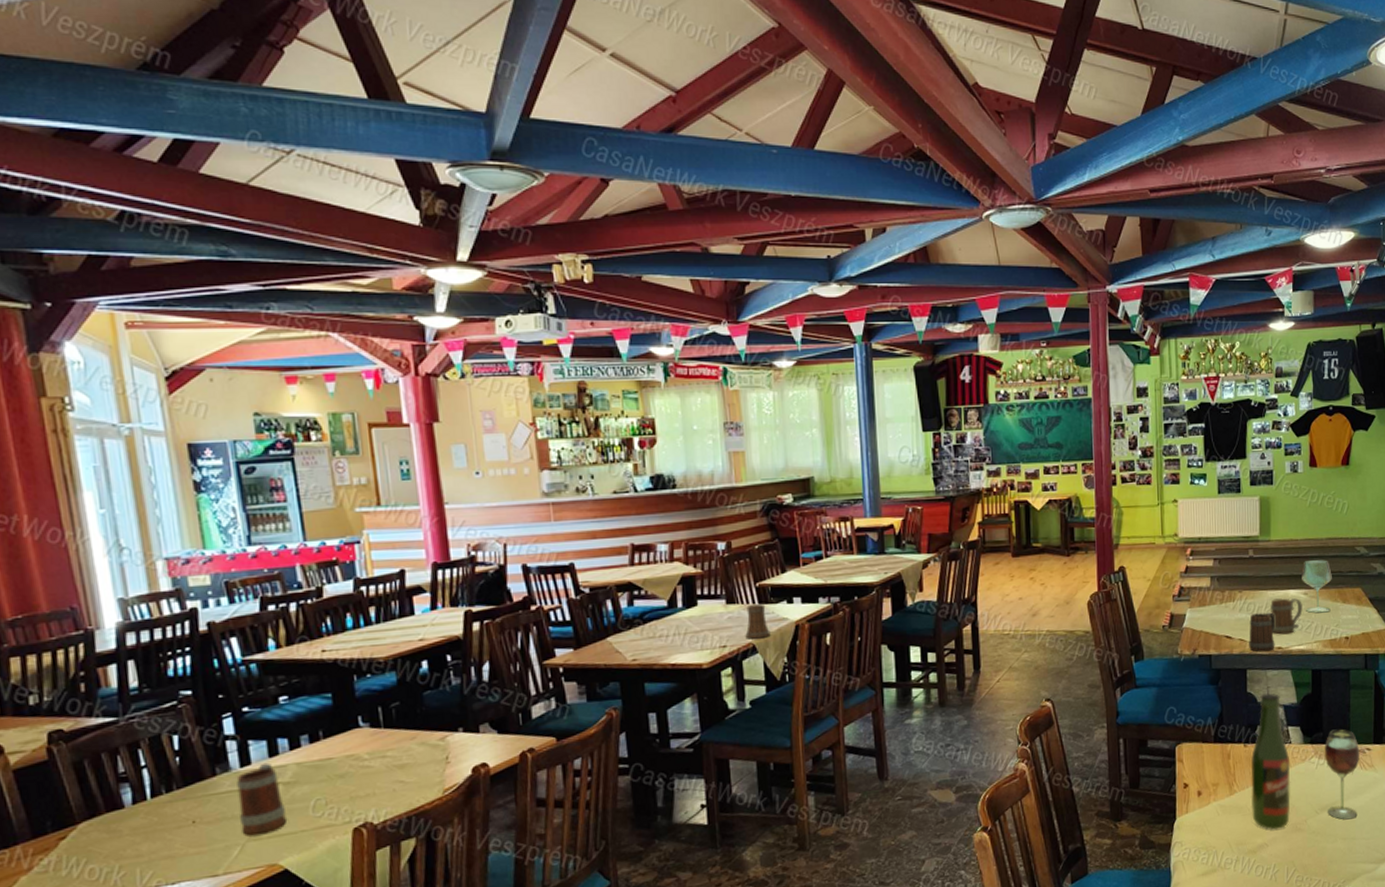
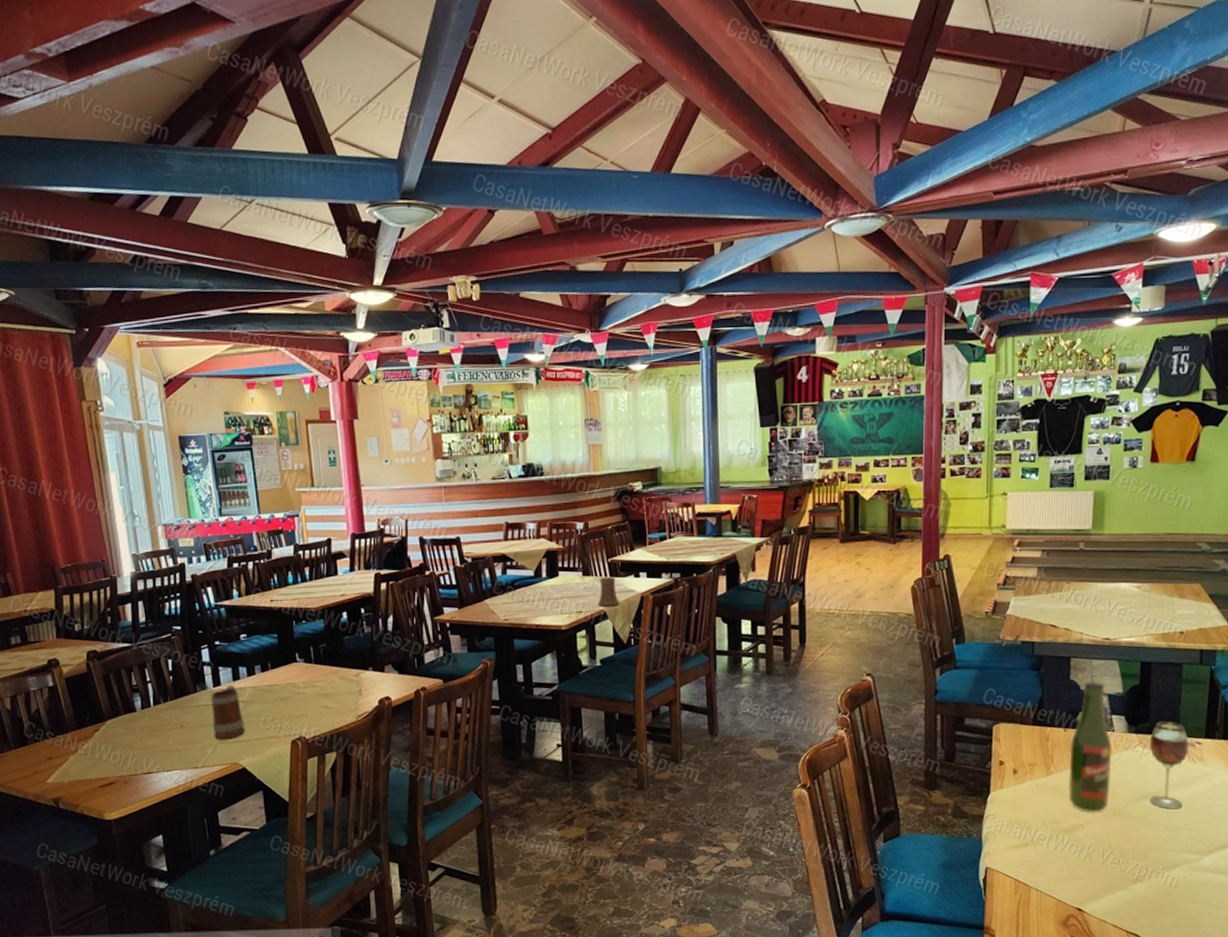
beer mug: present [1249,612,1276,652] -> none [1074,604,1105,642]
beer mug: present [1270,597,1303,635] -> none [1100,590,1134,626]
wine glass: present [1301,559,1332,613] -> none [1135,554,1169,607]

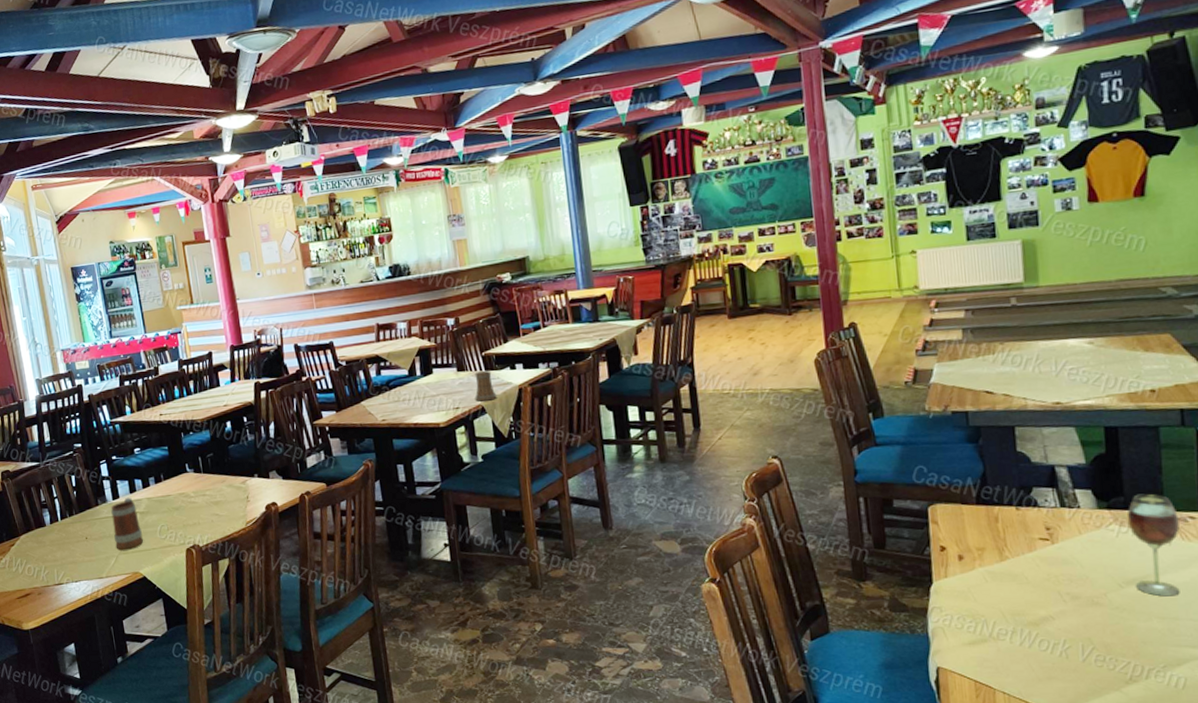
beer bottle: present [1067,682,1113,812] -> none [1025,452,1083,602]

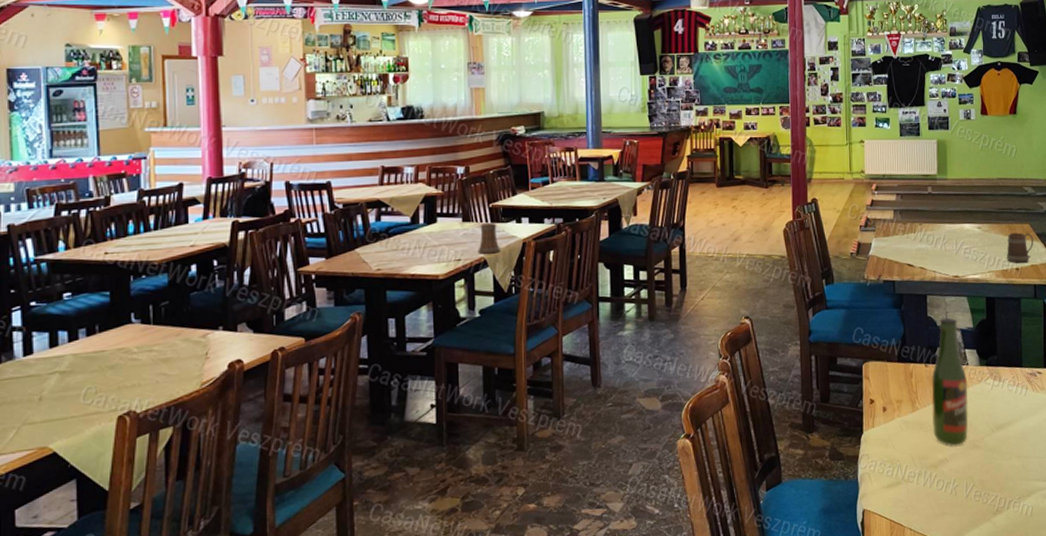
beer mug: present [111,497,143,552] -> none [19,353,59,422]
beer bottle: none [1025,452,1083,602] -> present [931,317,969,446]
wineglass: present [1126,493,1180,596] -> none [998,353,1031,439]
beer mug: none [1135,345,1178,384] -> present [1007,232,1033,263]

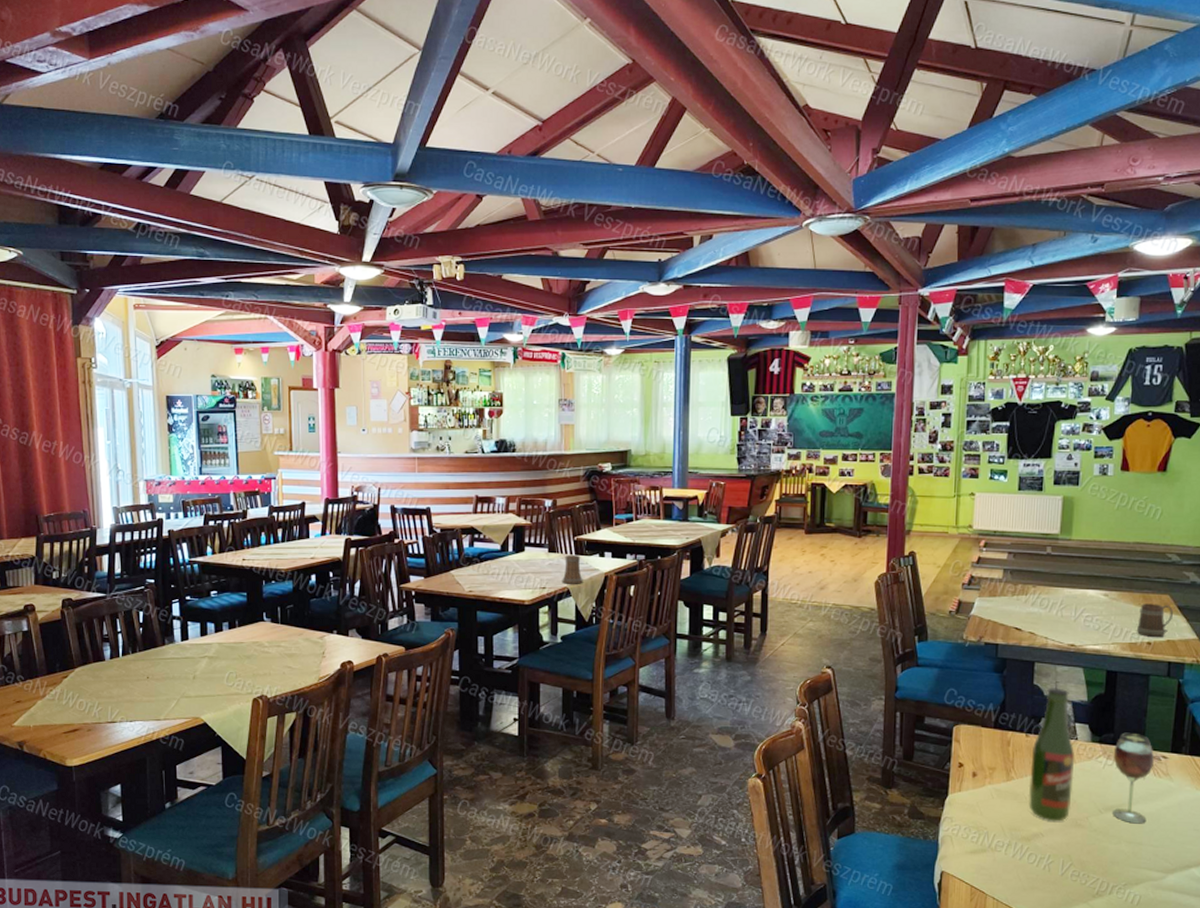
wineglass: none [998,353,1031,439] -> present [1113,732,1154,824]

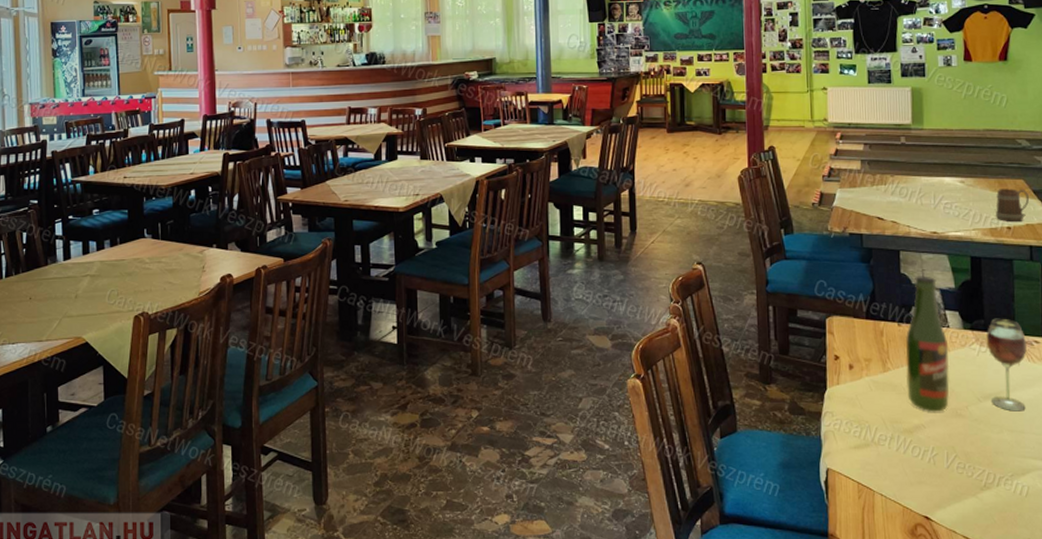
beer mug: present [562,555,583,584] -> none [434,162,455,190]

